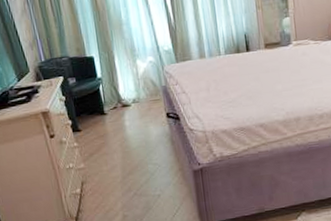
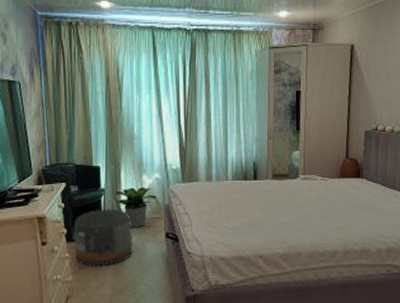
pouf: none [77,96,138,153] -> present [74,209,133,267]
potted plant: none [112,71,153,112] -> present [115,188,157,228]

